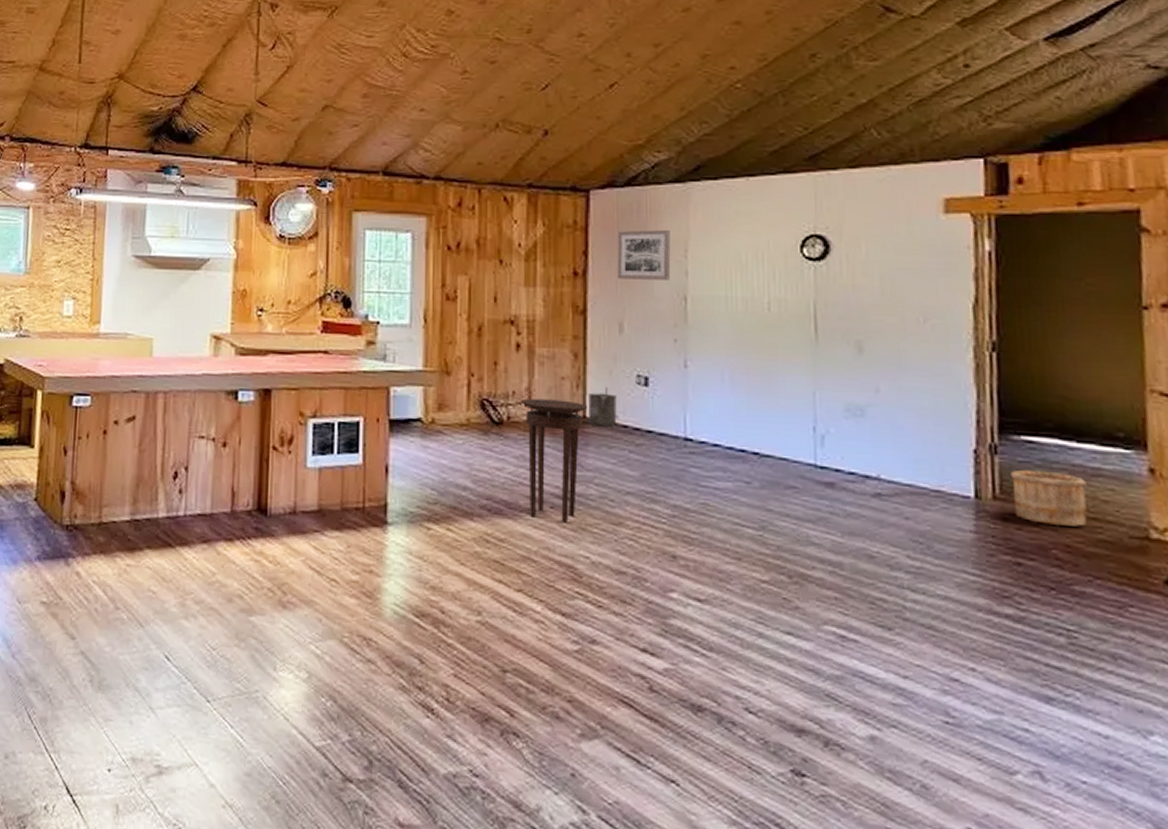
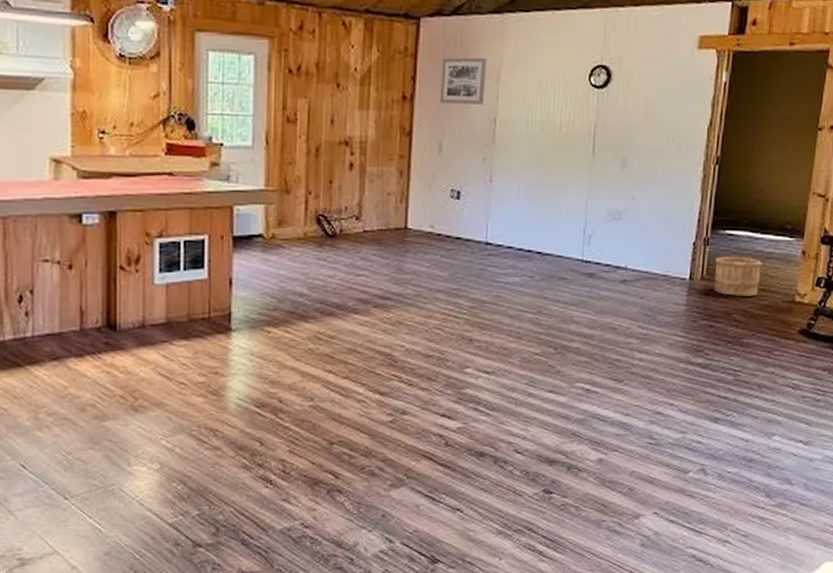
stool: present [522,398,587,523] -> none [353,213,408,319]
bucket: present [585,387,617,427] -> none [406,201,433,236]

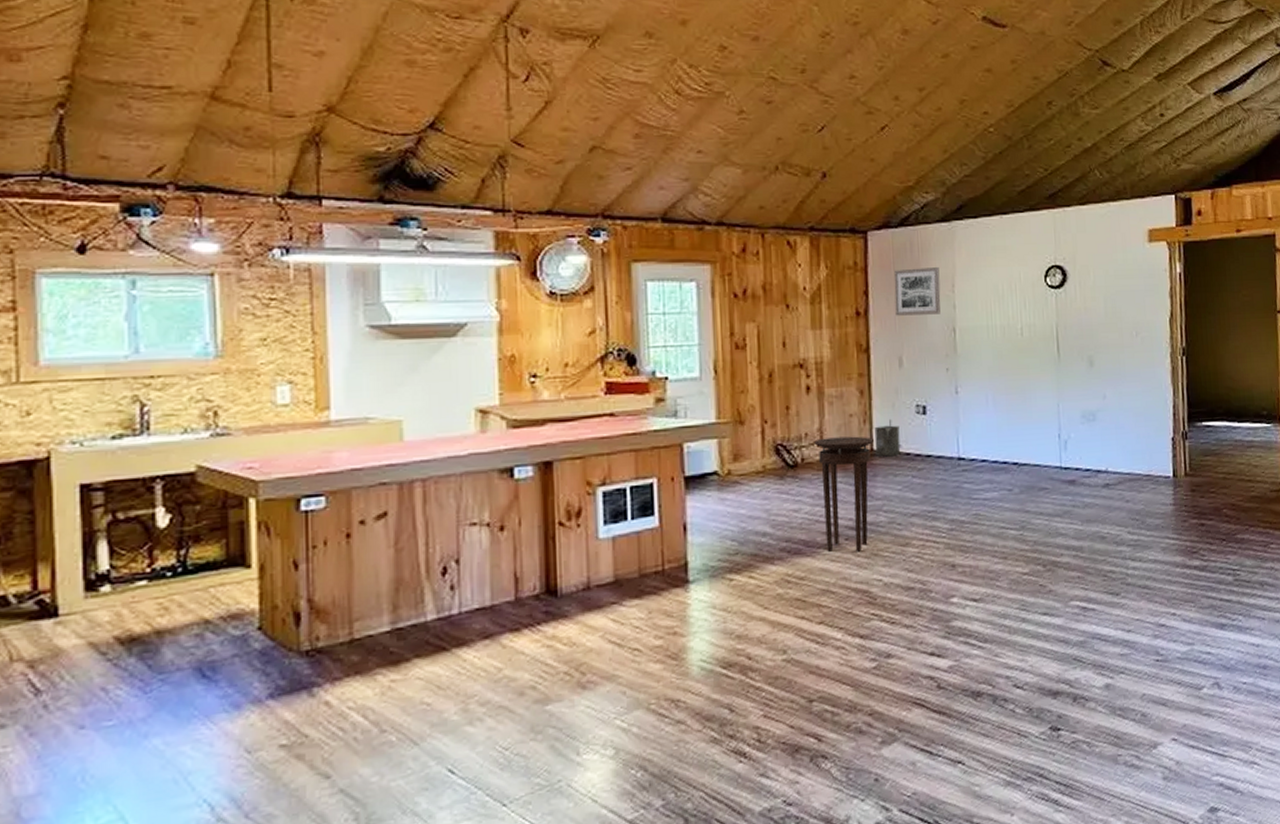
stool: none [353,213,408,319] -> present [814,436,874,552]
bucket: none [406,201,433,236] -> present [873,419,901,457]
wooden bucket: present [714,256,762,296] -> none [1196,447,1245,490]

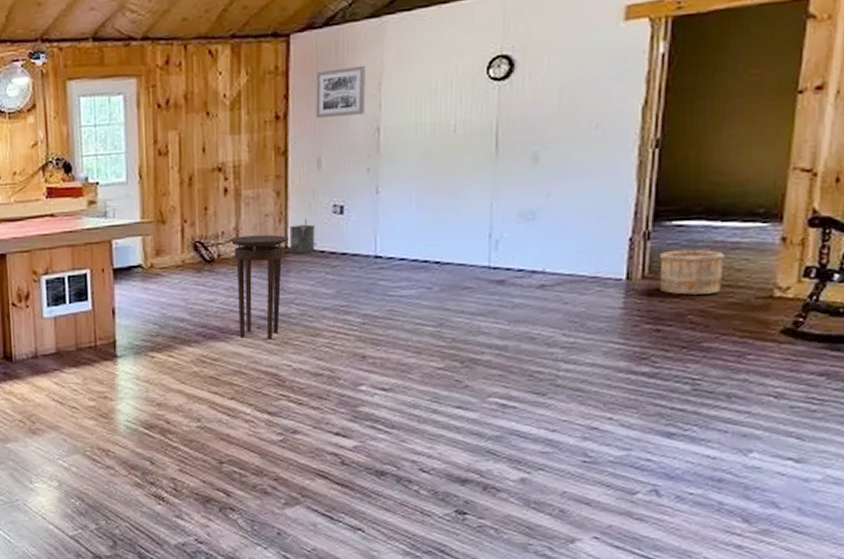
wooden bucket: none [1196,447,1245,490] -> present [659,249,725,295]

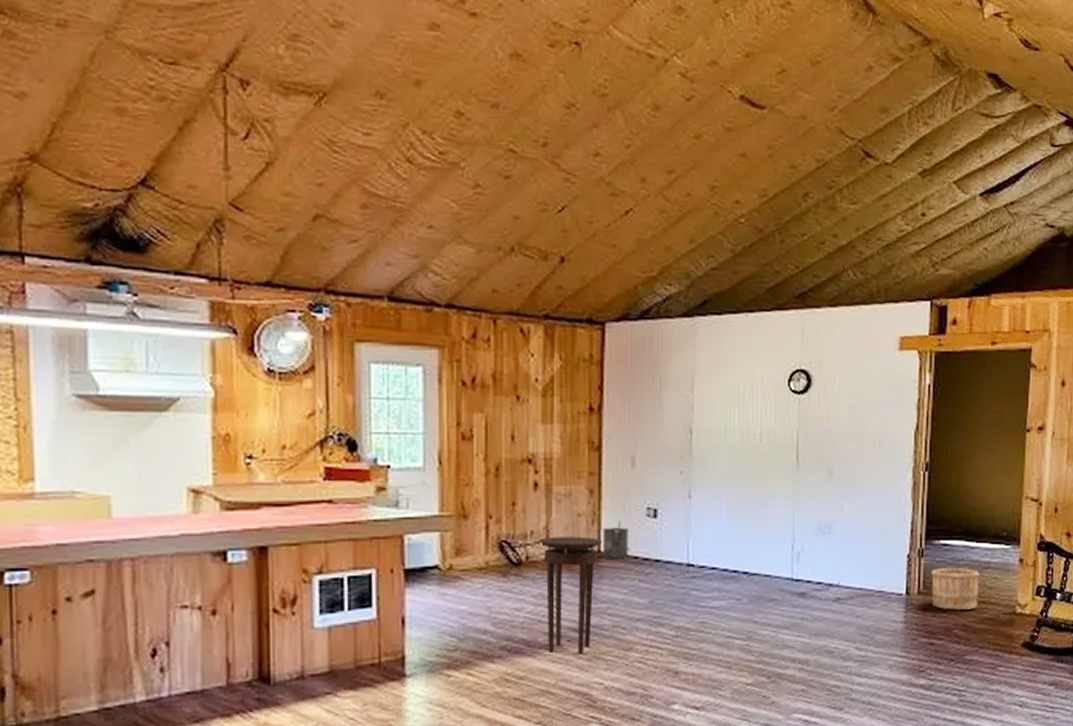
wall art: present [316,66,366,118] -> none [631,364,679,415]

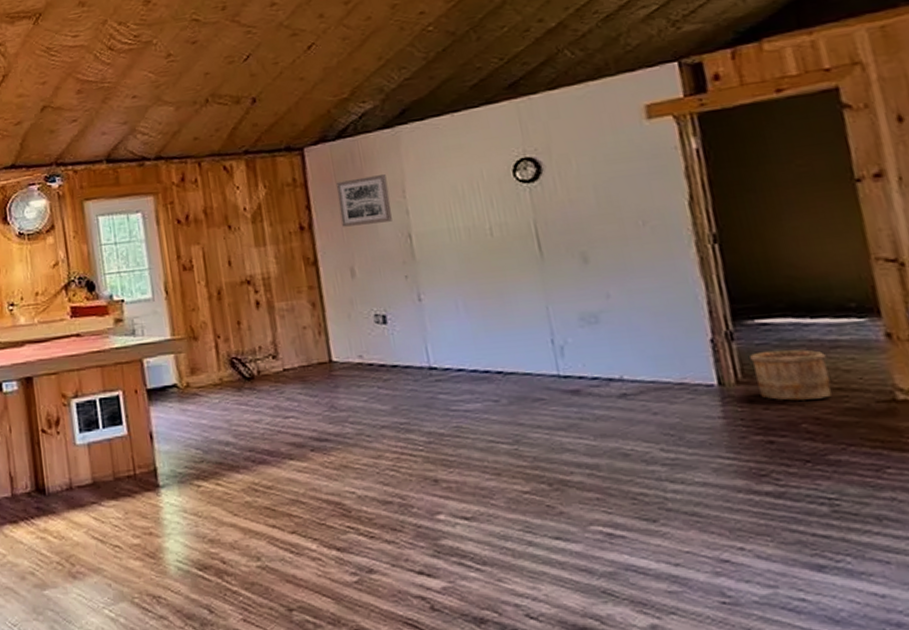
stool: present [540,536,601,654] -> none [269,348,336,463]
bucket: present [600,521,629,559] -> none [331,330,363,368]
wall art: none [631,364,679,415] -> present [336,174,392,227]

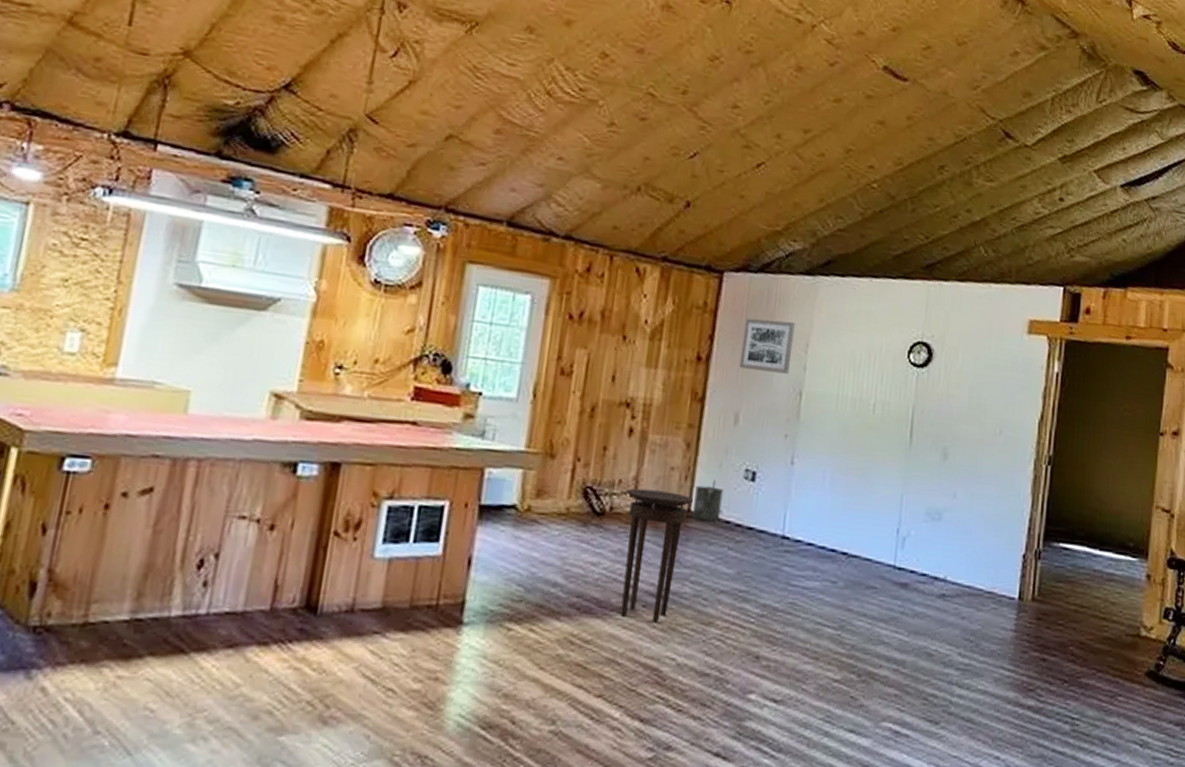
stool: none [269,348,336,463] -> present [620,488,693,623]
bucket: none [331,330,363,368] -> present [689,480,723,523]
wooden bucket: present [750,349,832,401] -> none [1047,573,1102,626]

